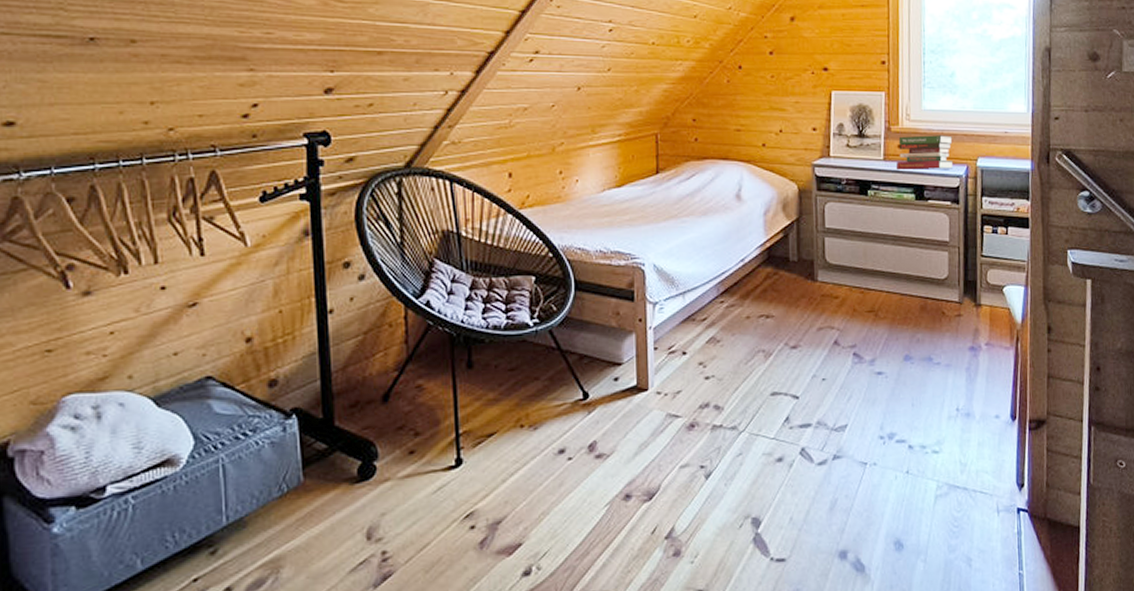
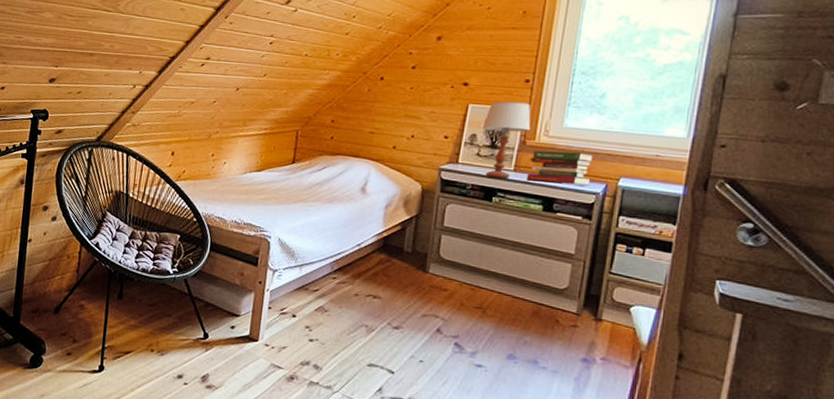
table lamp: none [847,86,893,171] -> present [482,101,531,180]

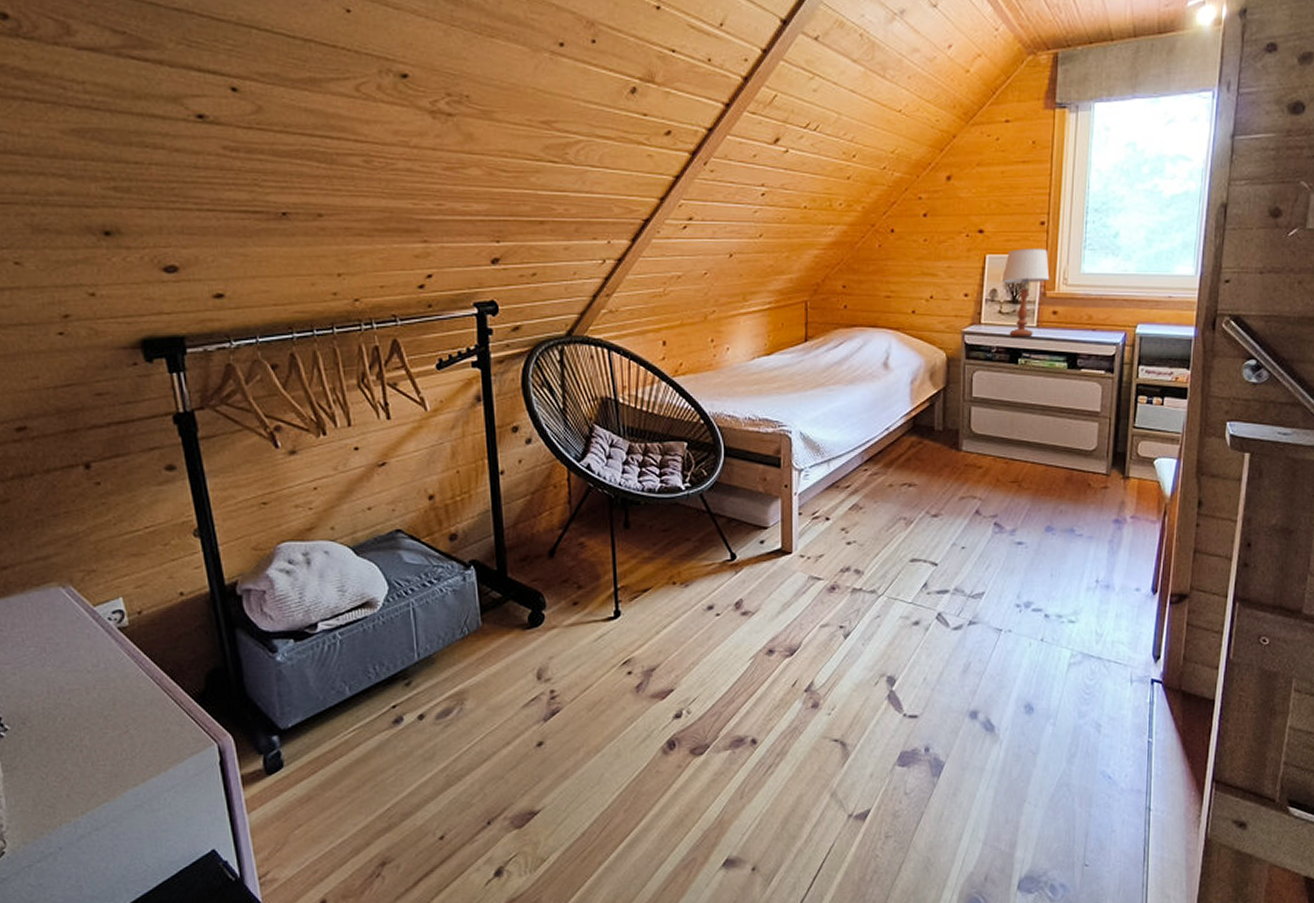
books: present [527,150,594,186] -> none [1050,300,1111,338]

